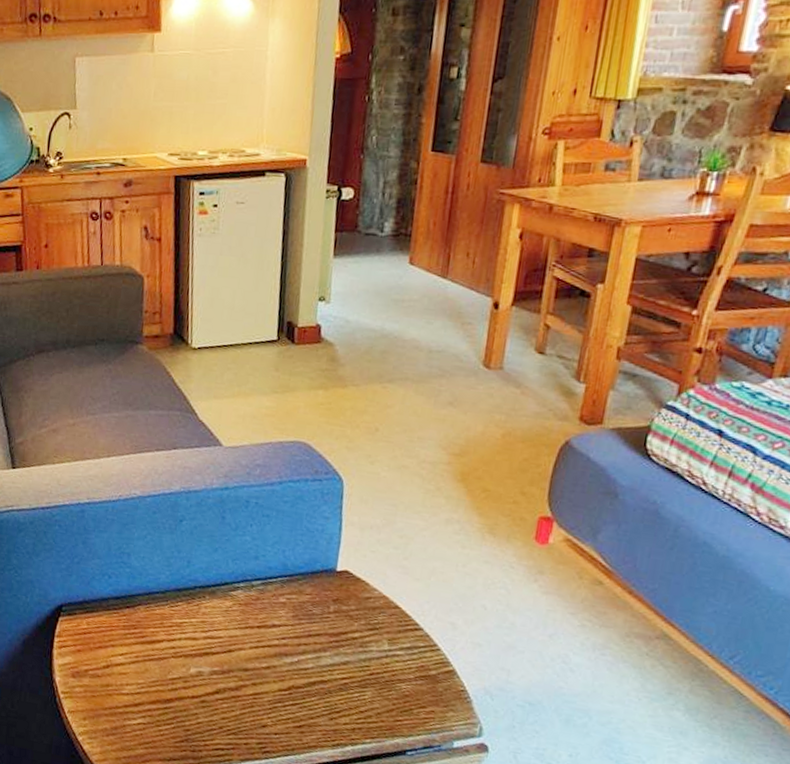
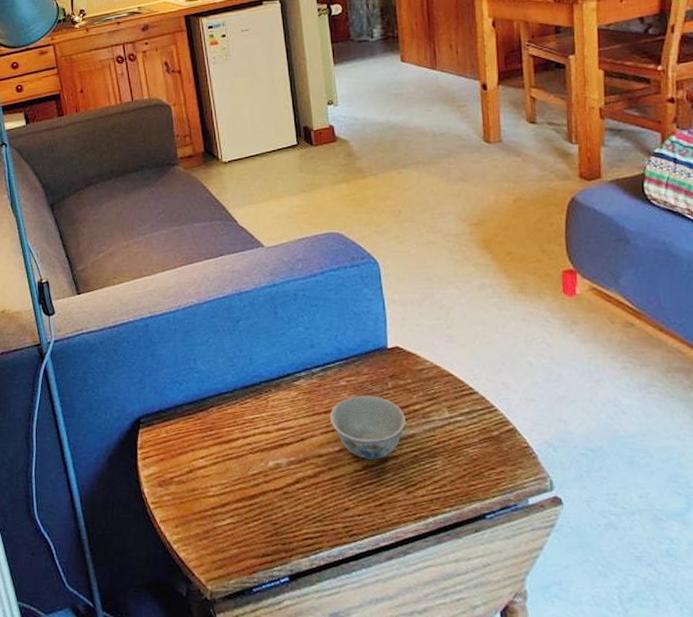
bowl: none [262,614,342,682] -> present [329,395,406,460]

